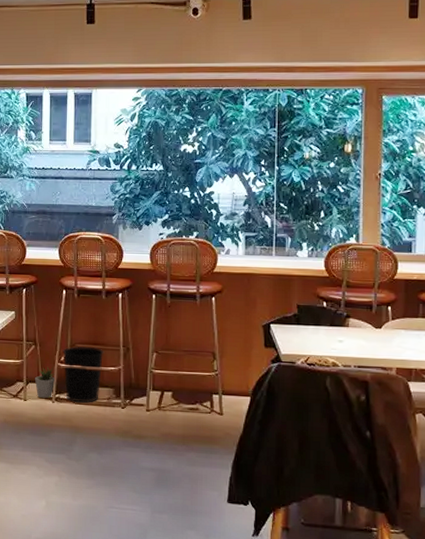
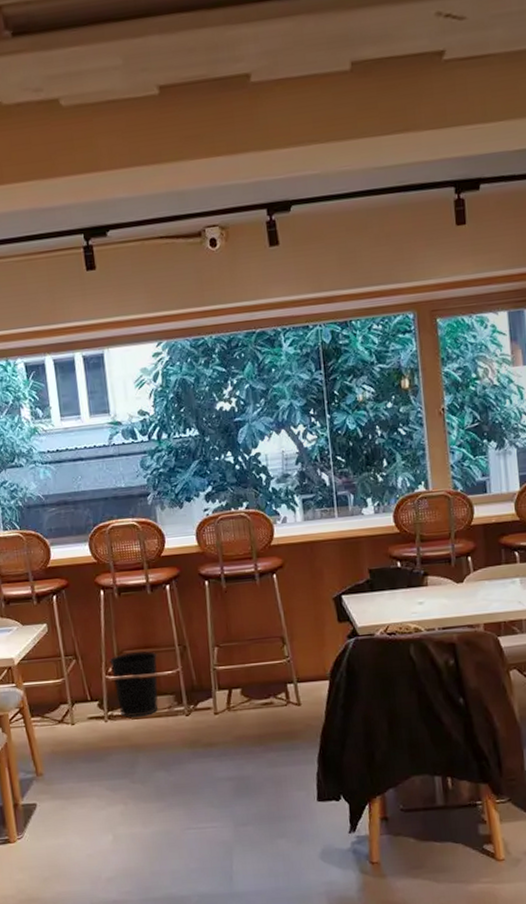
potted plant: present [34,367,55,398] -> none [80,682,105,719]

